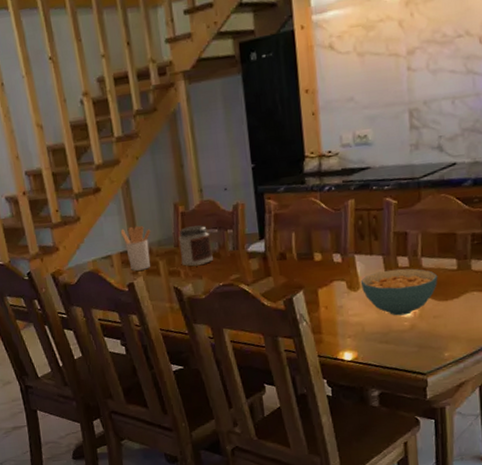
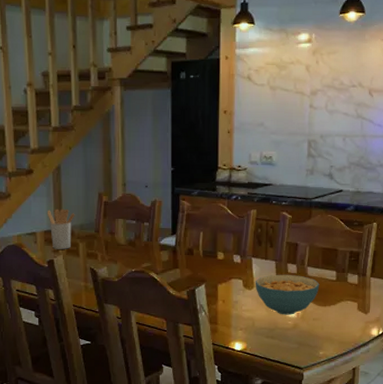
jar: present [178,225,214,267] -> none [99,215,130,252]

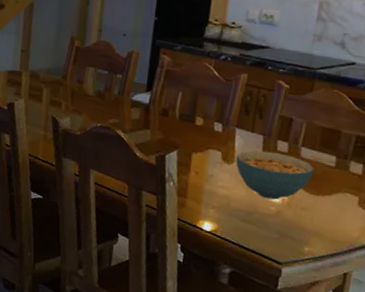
utensil holder: present [47,208,75,249] -> none [13,48,43,93]

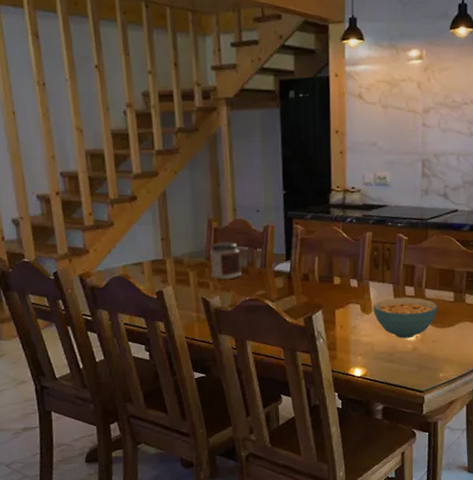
jar: none [64,62,100,102] -> present [209,242,243,280]

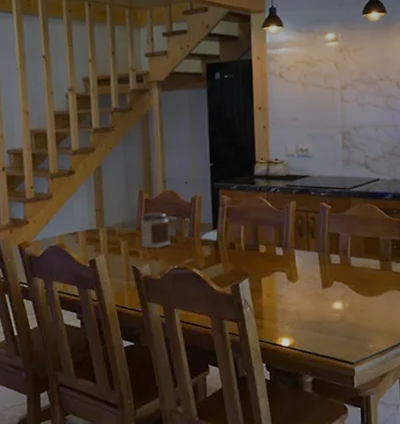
cereal bowl: present [373,297,438,339] -> none [298,265,364,308]

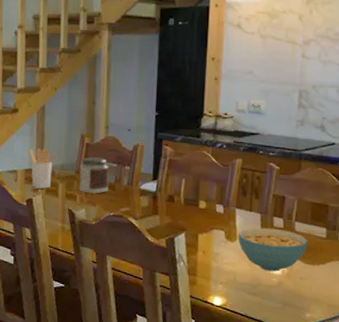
utensil holder: none [88,207,116,249] -> present [29,148,57,189]
cereal bowl: none [298,265,364,308] -> present [238,227,308,272]

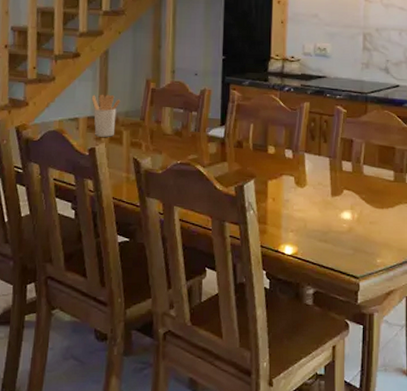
jar: present [78,157,109,194] -> none [144,103,176,141]
cereal bowl: present [238,227,308,272] -> none [307,172,377,217]

